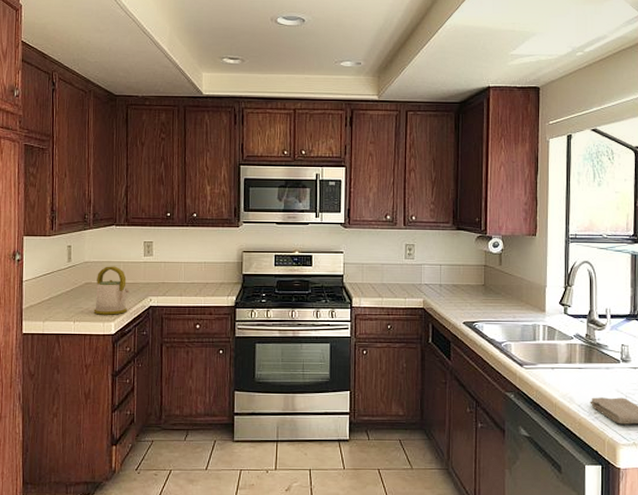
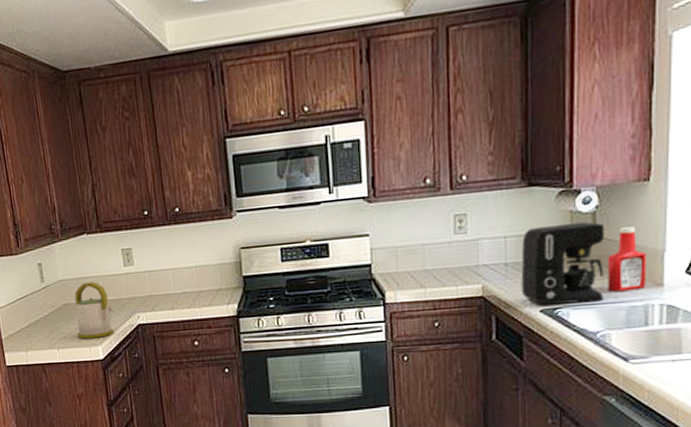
coffee maker: none [450,259,508,320] -> present [521,221,605,305]
ketchup bottle: none [509,267,534,314] -> present [607,227,646,292]

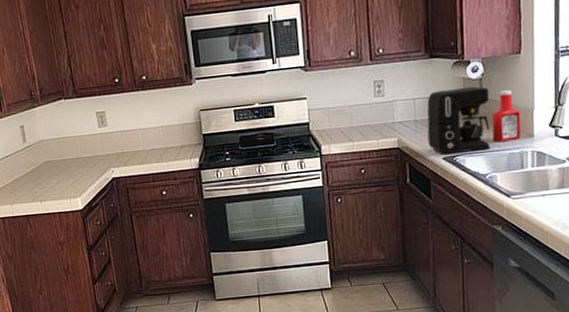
kettle: present [74,281,114,339] -> none [54,141,91,192]

